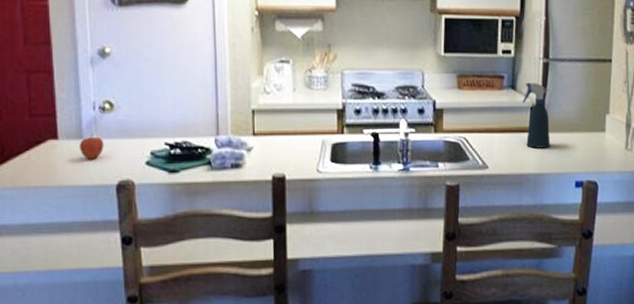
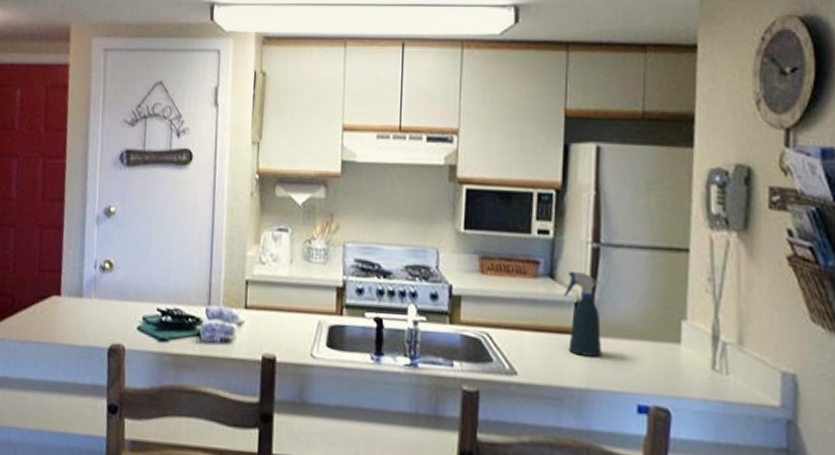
fruit: present [79,133,104,160] -> none [78,293,101,320]

